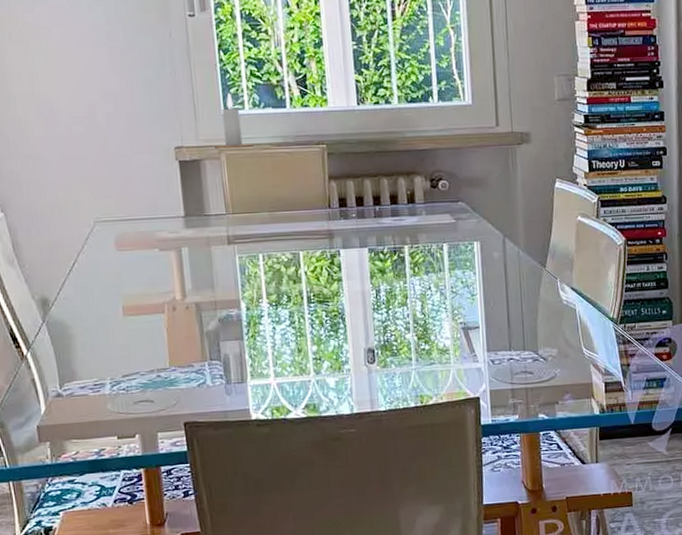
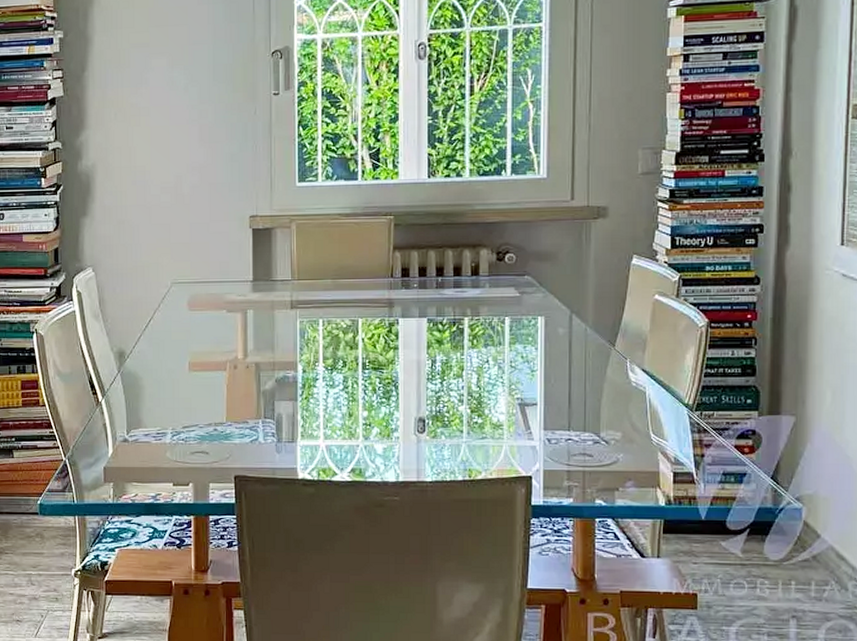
candle: present [215,93,253,149] -> none [287,166,323,219]

